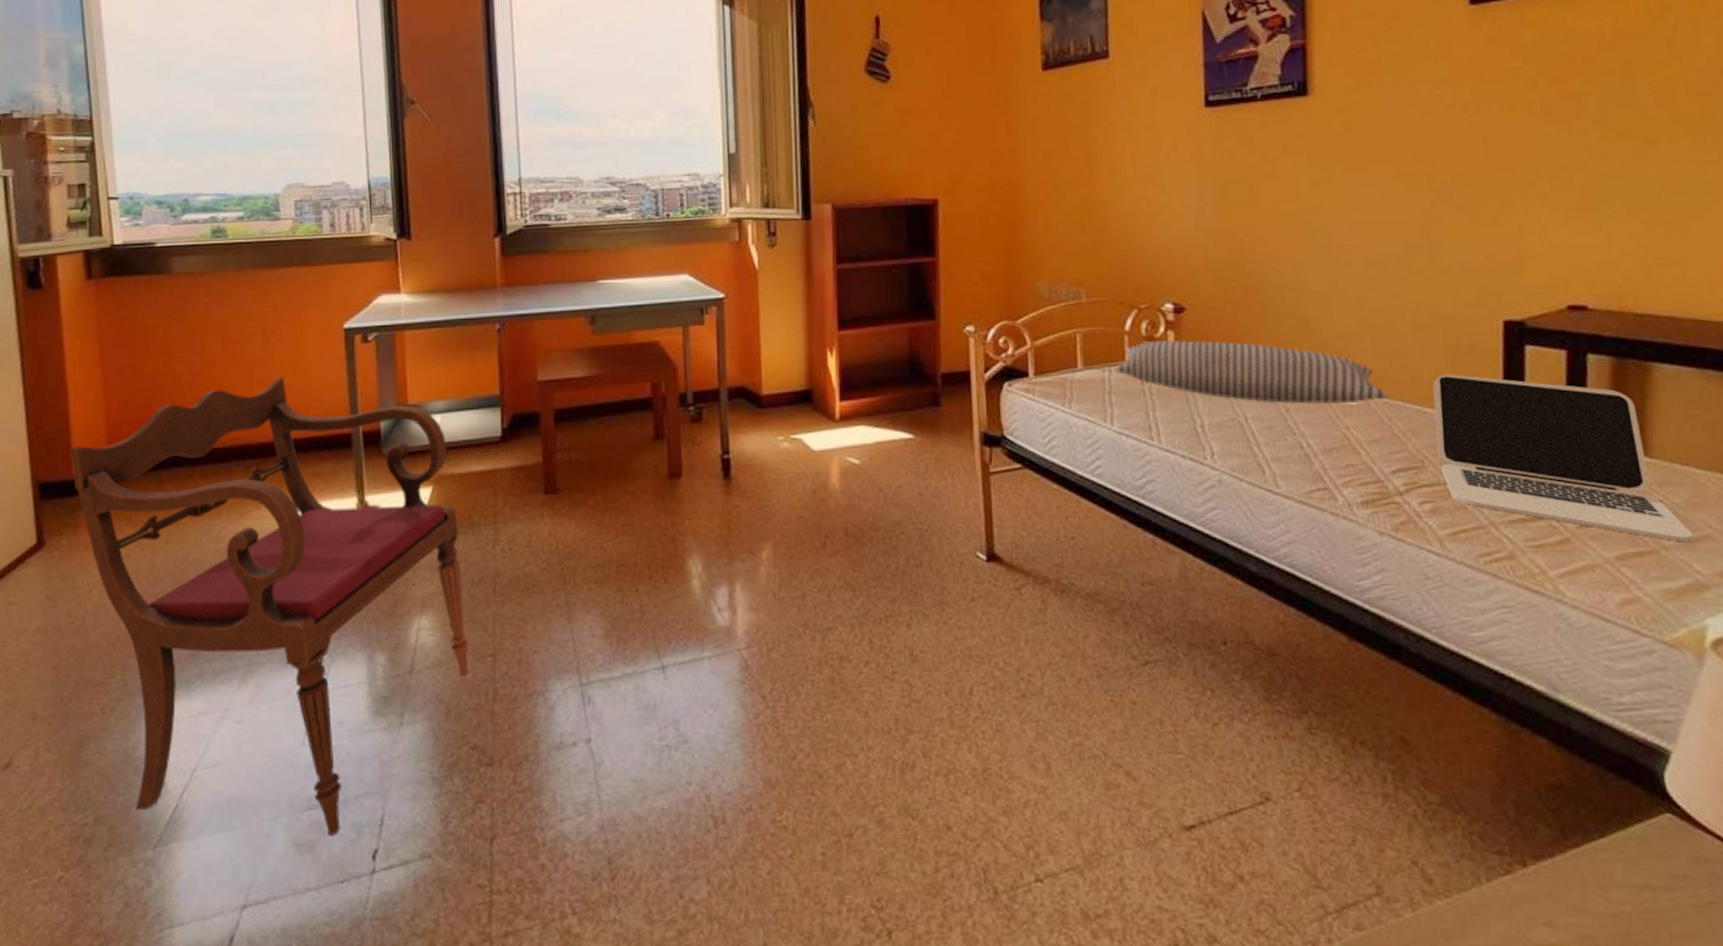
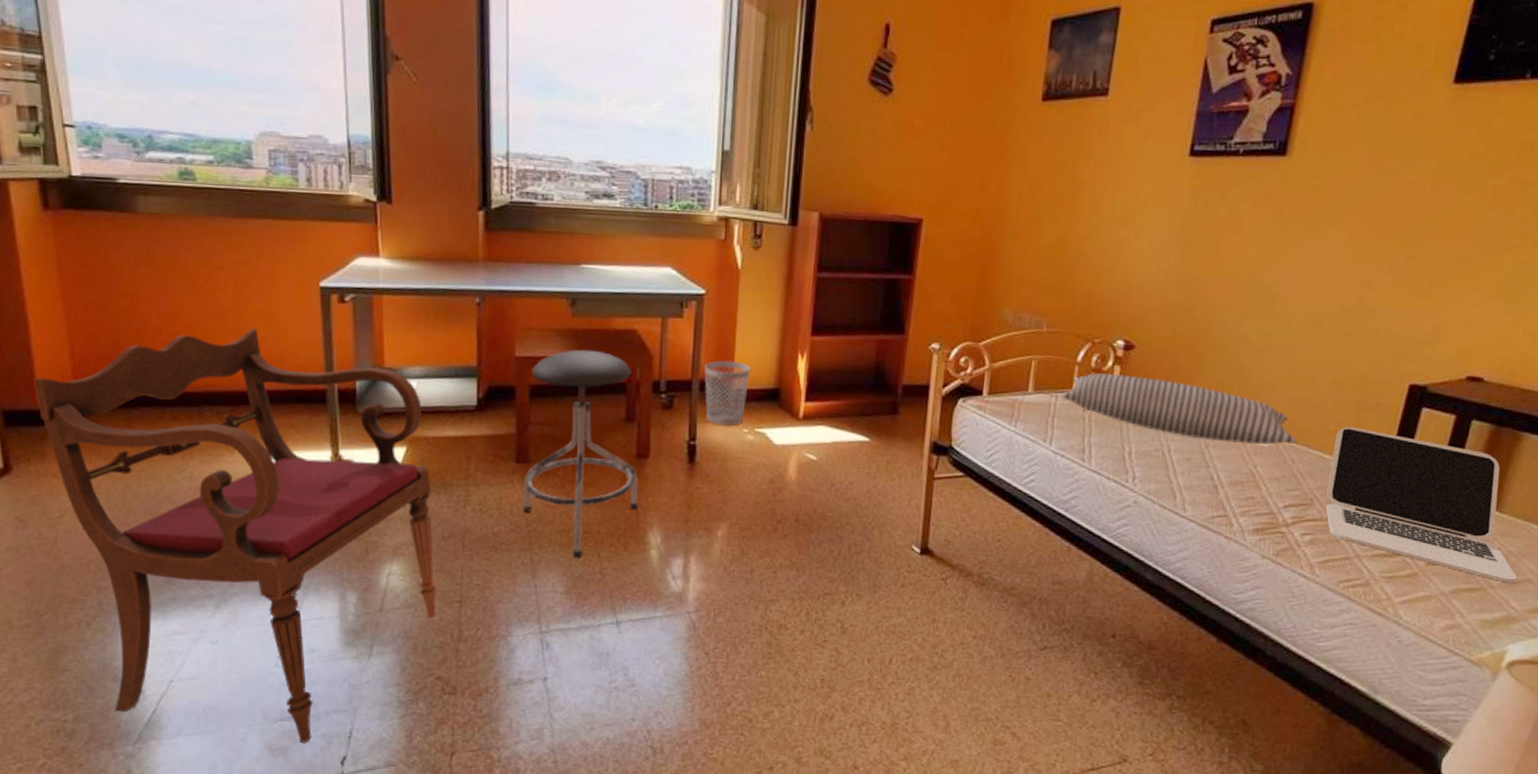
stool: none [553,367,675,594] -> present [522,349,639,557]
wastebasket: none [730,365,779,435] -> present [703,360,751,426]

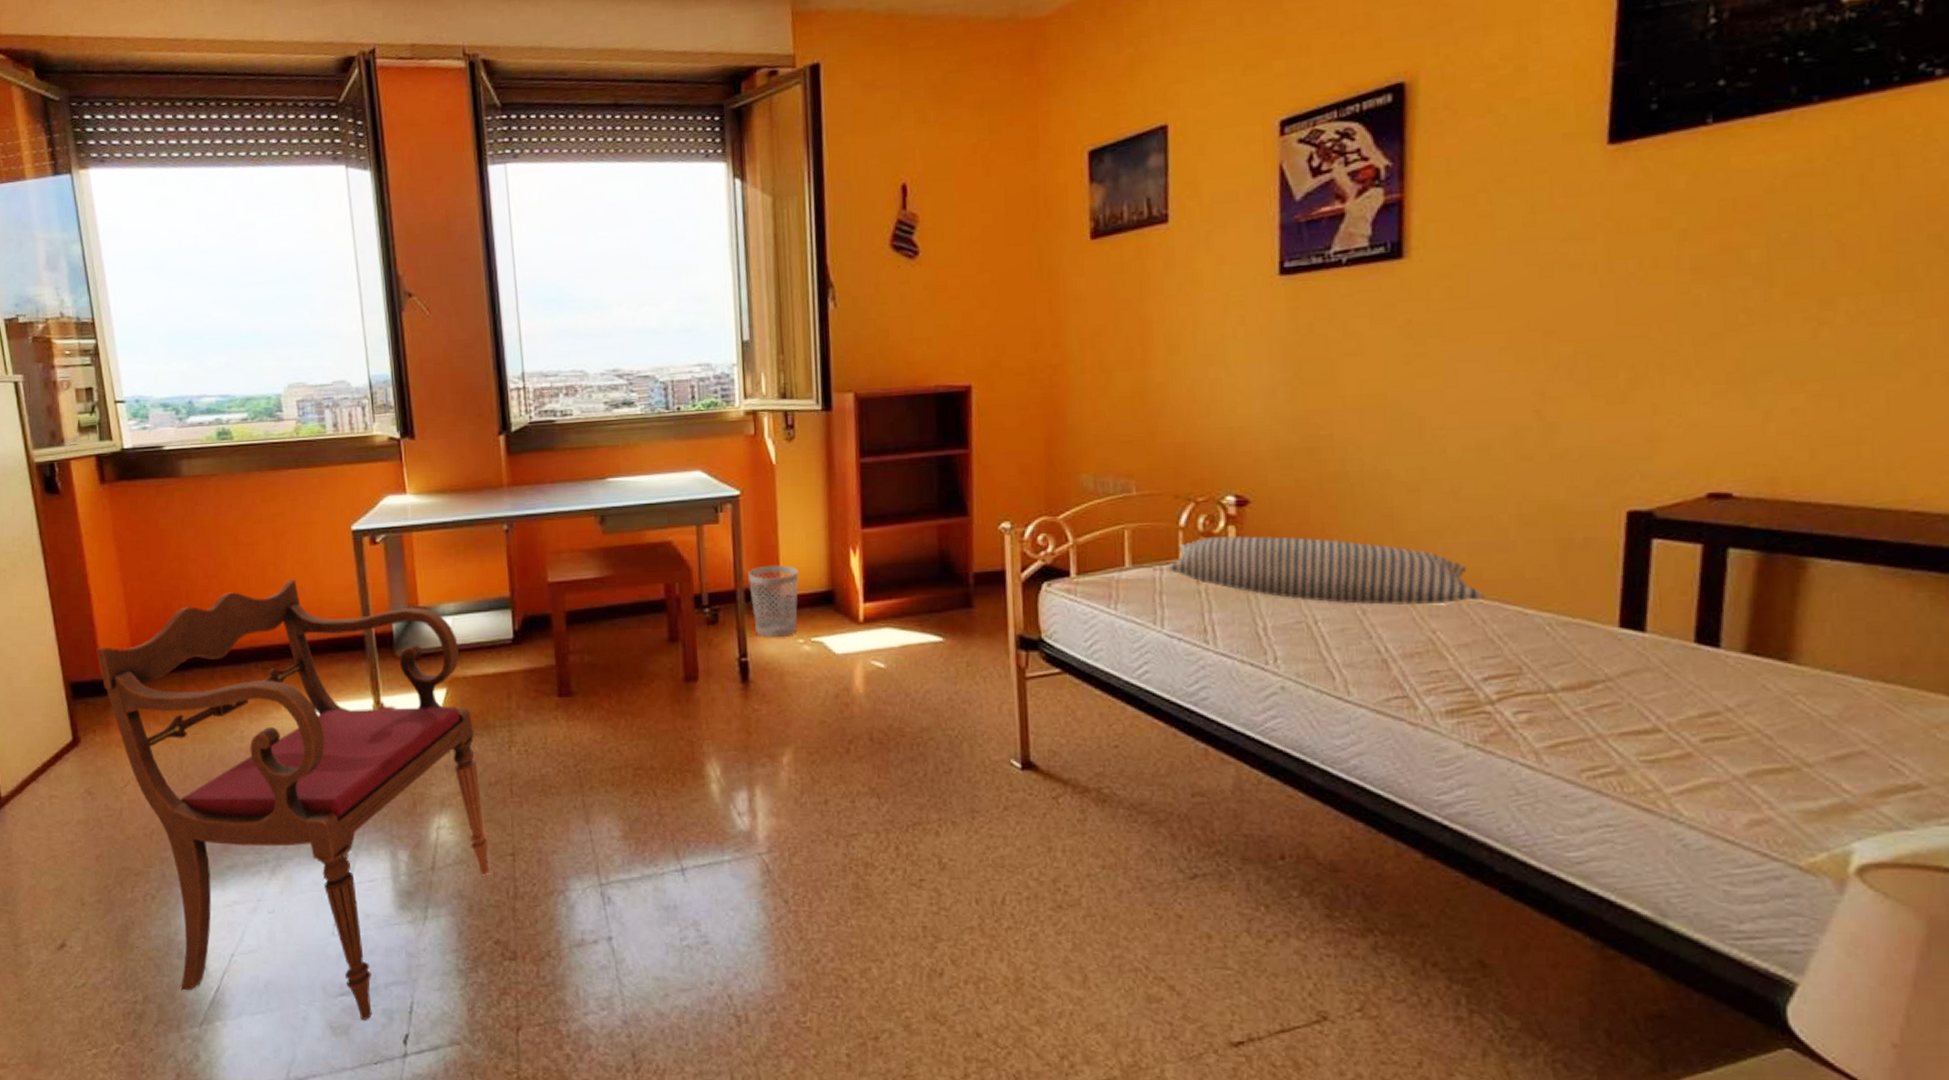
stool: present [522,349,639,557] -> none [566,568,692,797]
laptop: present [1326,427,1518,584] -> none [1537,572,1844,759]

